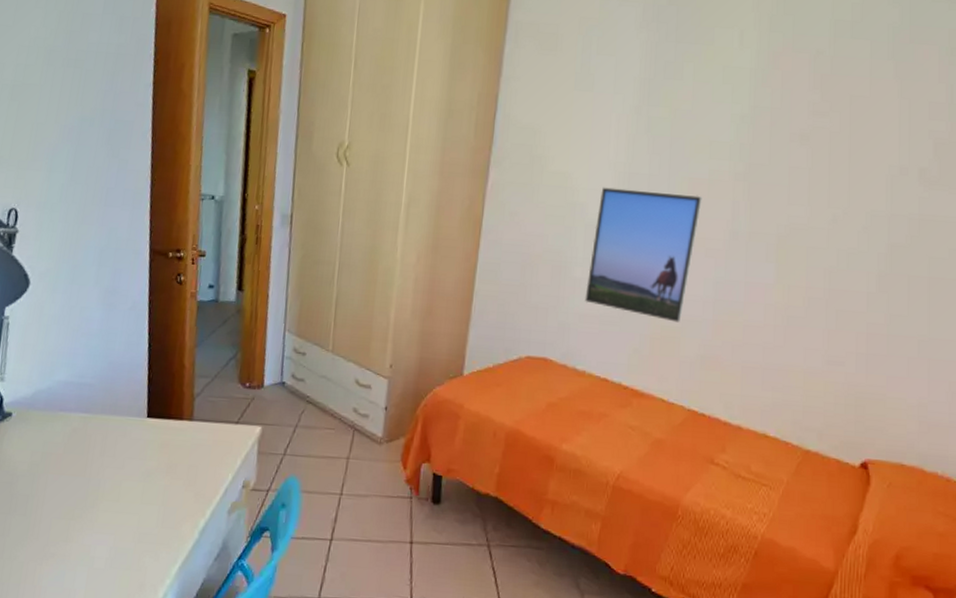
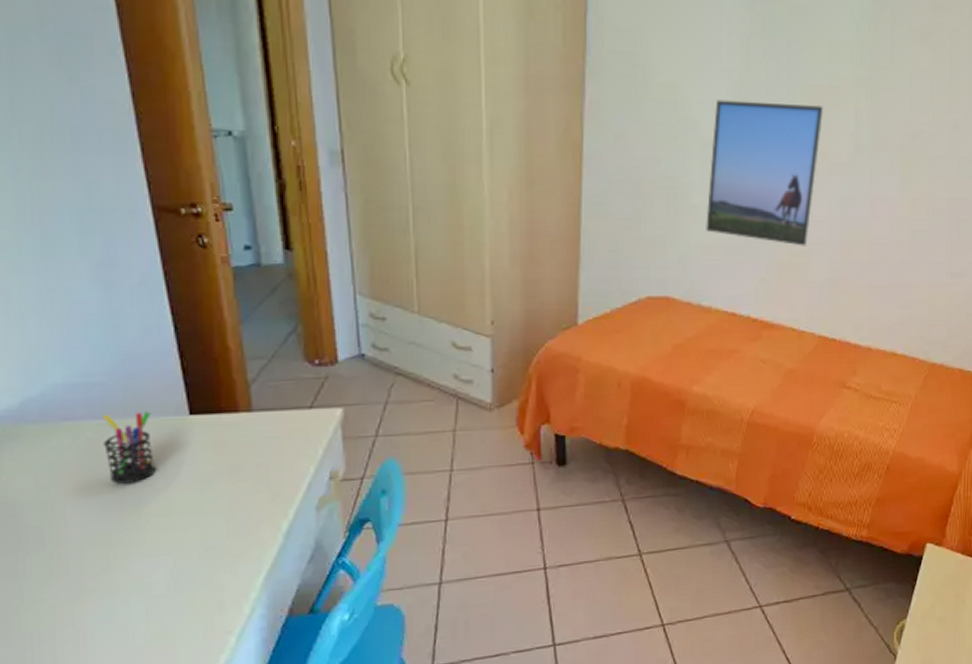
pen holder: none [82,410,120,469] -> present [103,411,157,484]

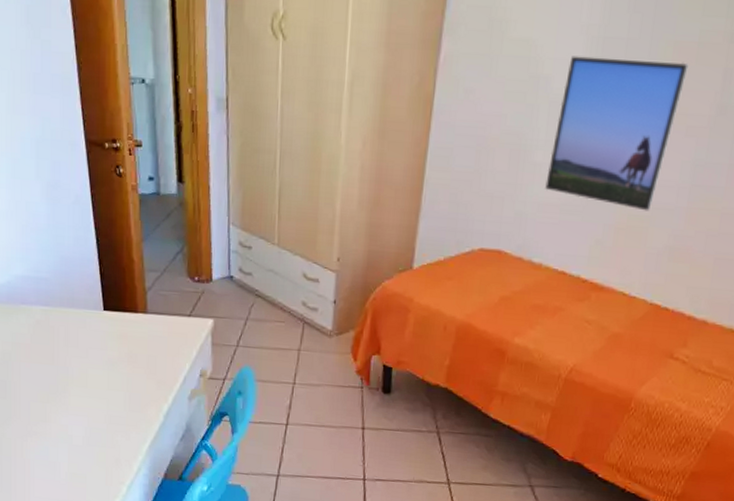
pen holder: present [103,411,157,484] -> none [46,303,80,358]

